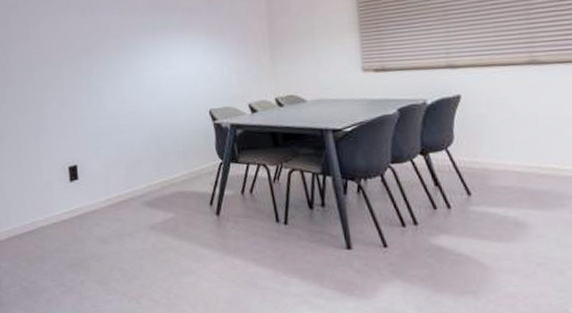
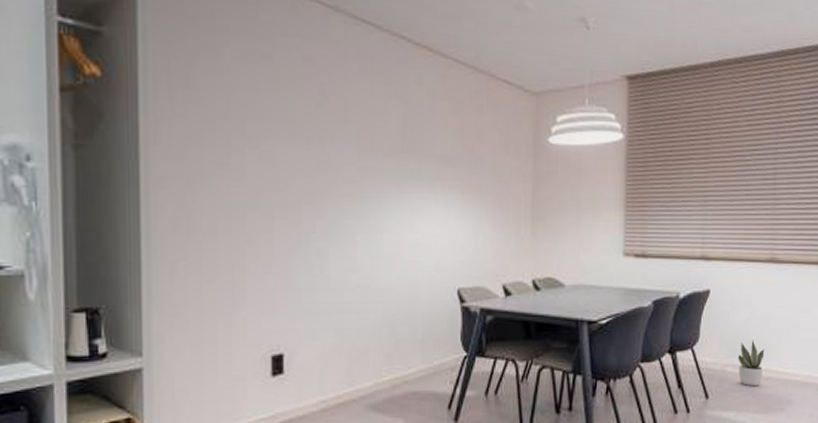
potted plant: none [501,138,534,184] -> present [738,339,765,387]

